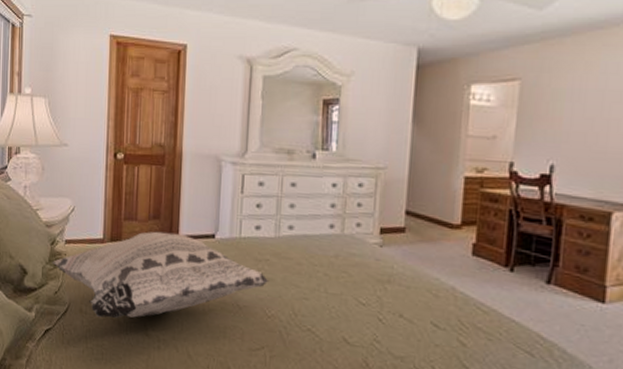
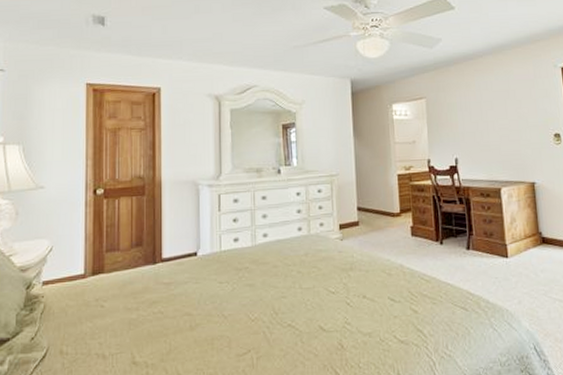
decorative pillow: present [52,231,270,319] -> none [27,256,250,356]

